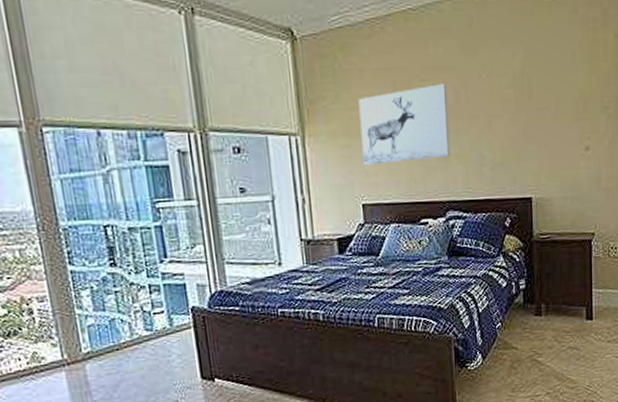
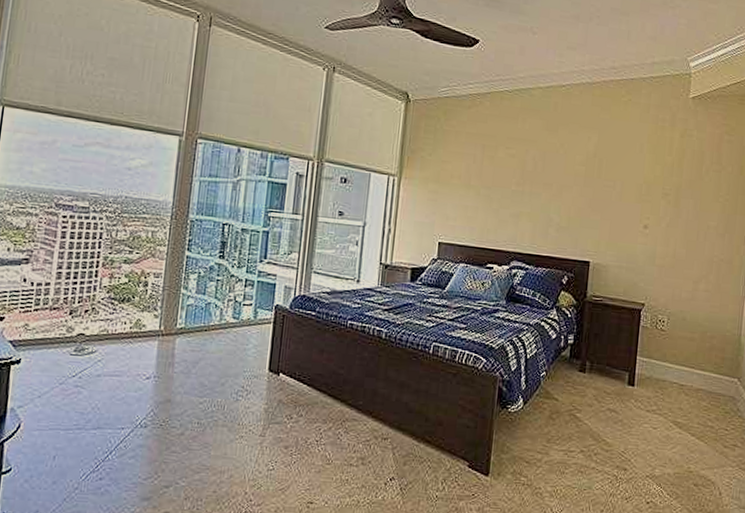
wall art: present [358,84,451,165] -> none [446,152,528,214]

